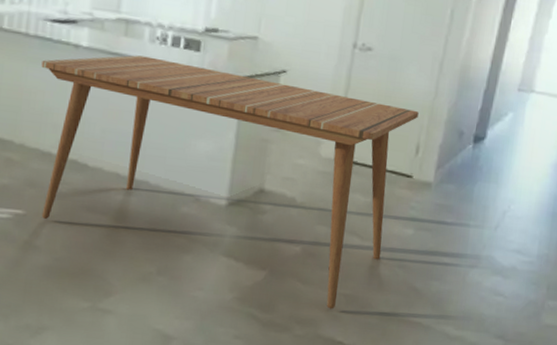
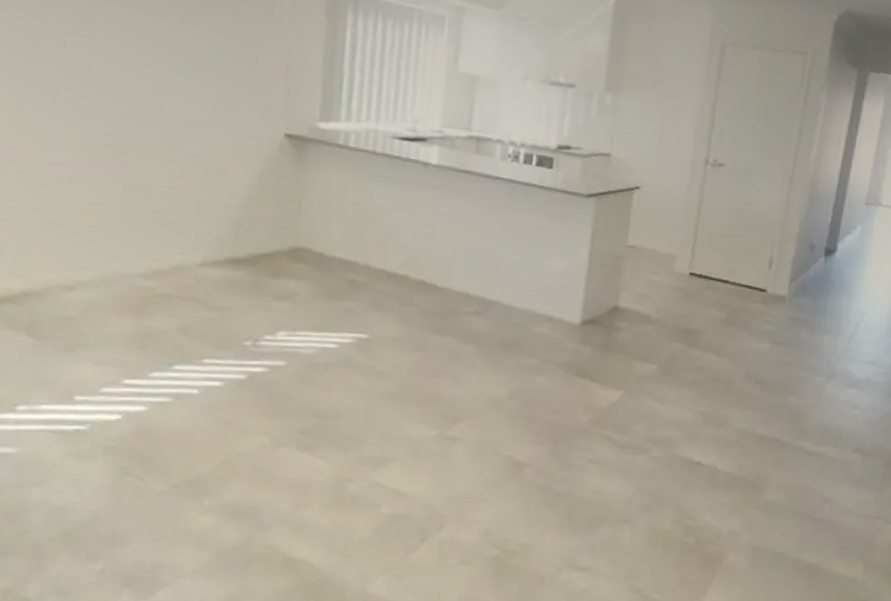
dining table: present [41,55,419,309] -> none [386,172,771,428]

